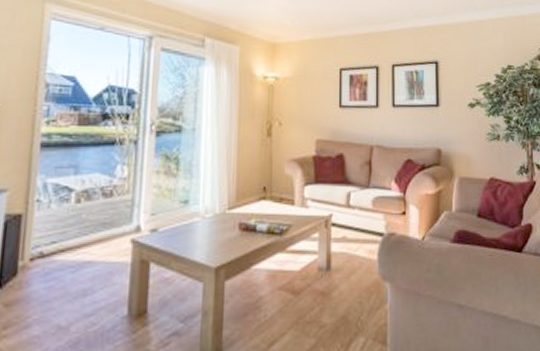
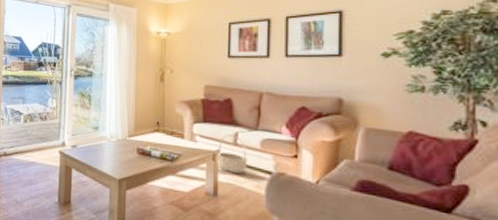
basket: none [330,195,361,239] -> present [217,134,248,173]

